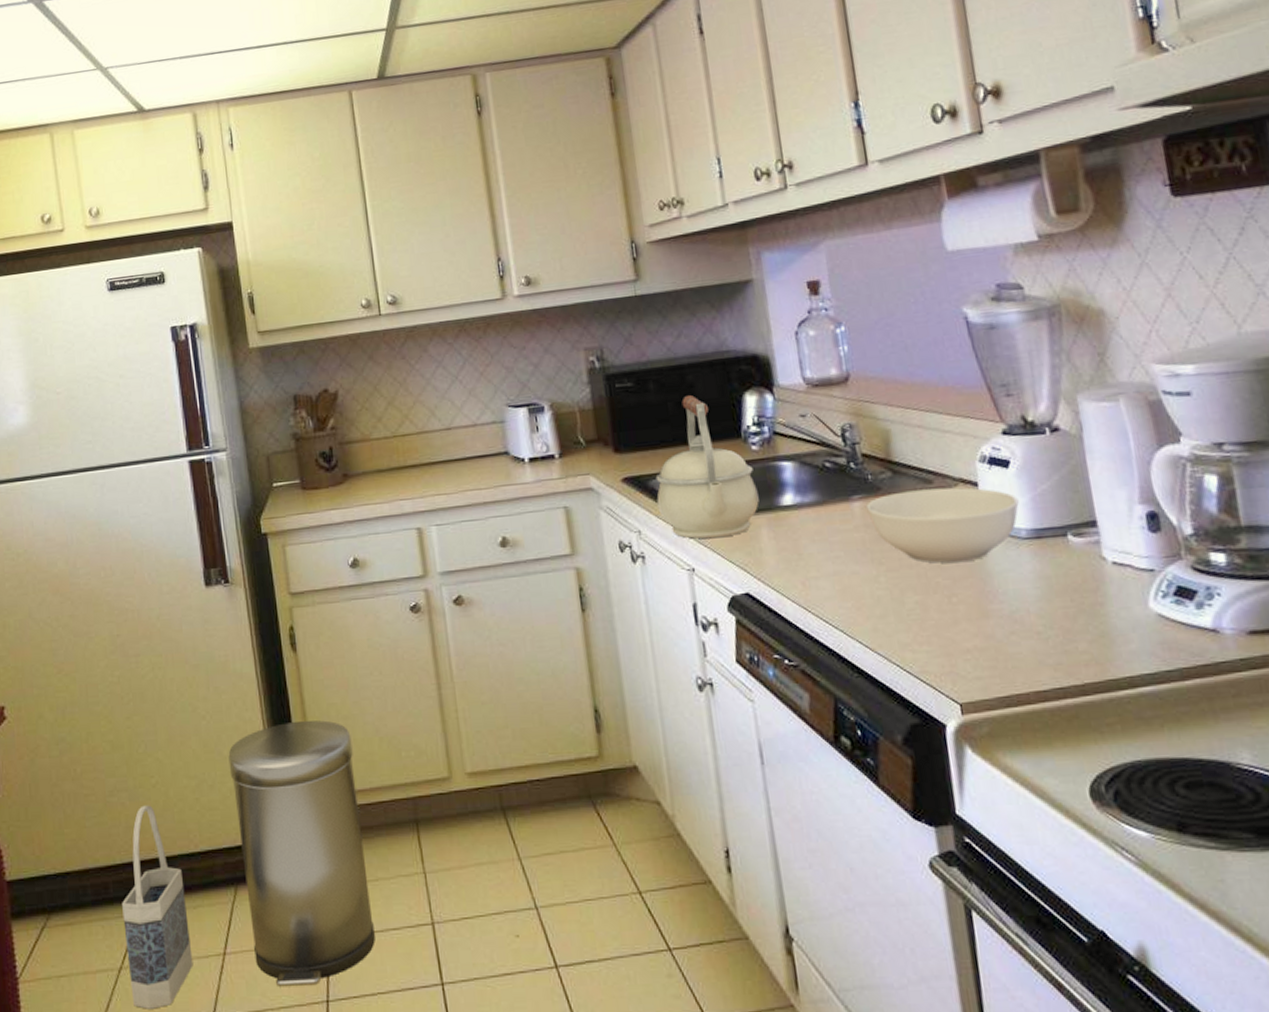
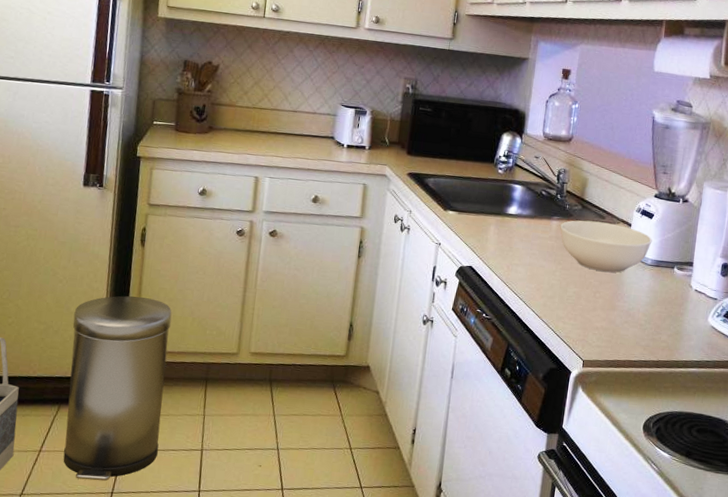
kettle: present [655,395,760,539] -> none [427,127,496,227]

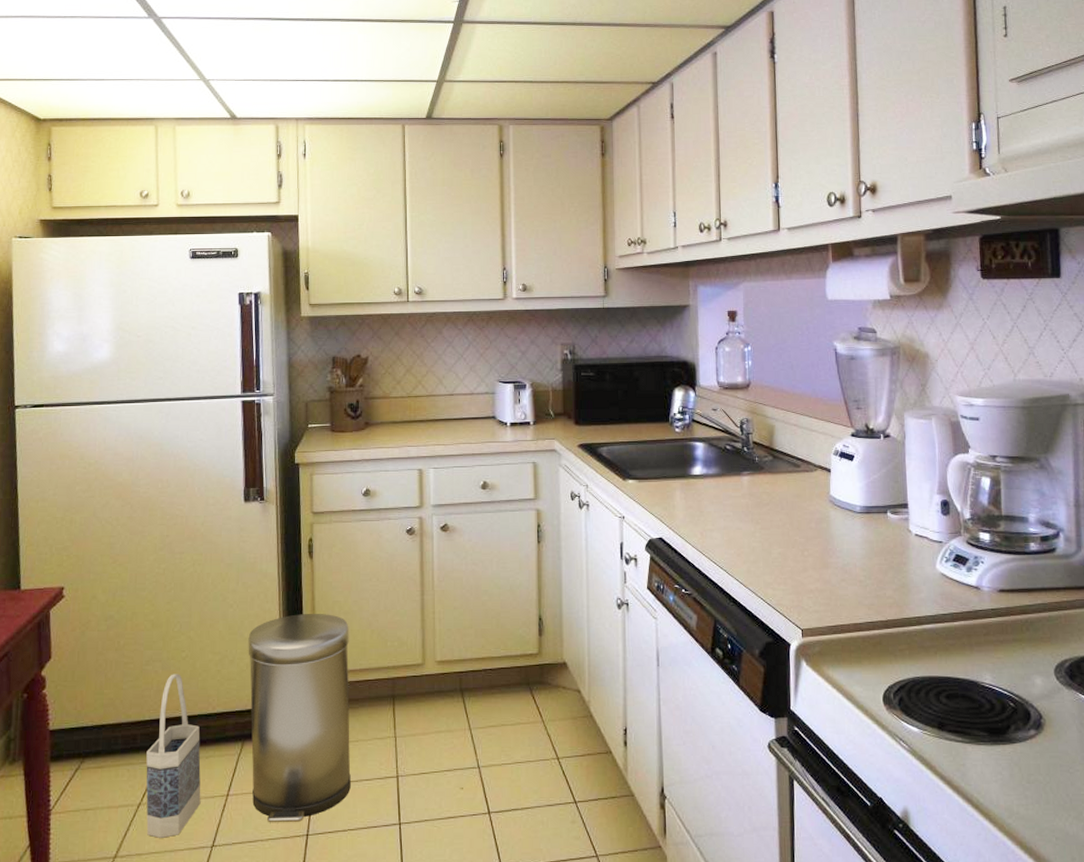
bowl: present [560,220,652,273] -> none [752,471,857,527]

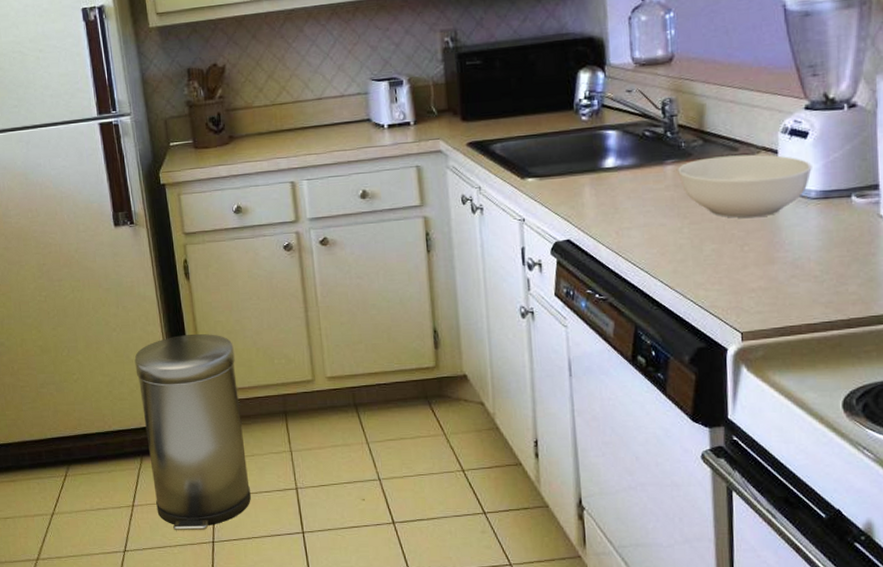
bag: present [146,674,201,838] -> none [53,395,109,543]
bowl: none [752,471,857,527] -> present [678,154,812,218]

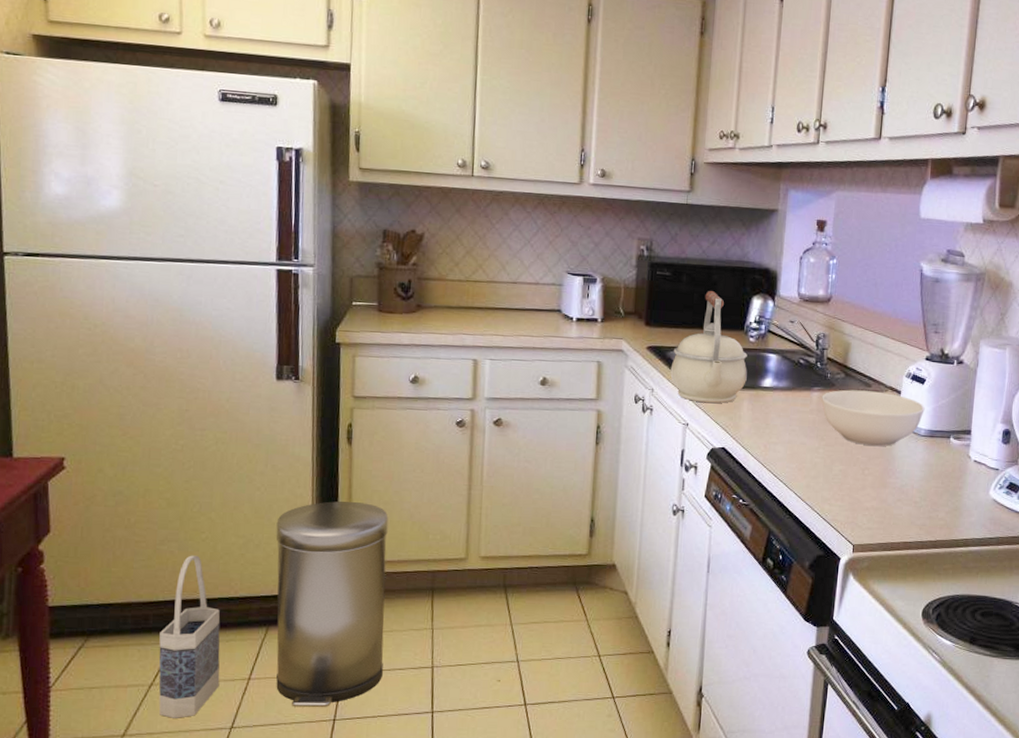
bag: none [53,395,109,543] -> present [159,555,220,718]
kettle: none [496,72,585,195] -> present [670,291,747,404]

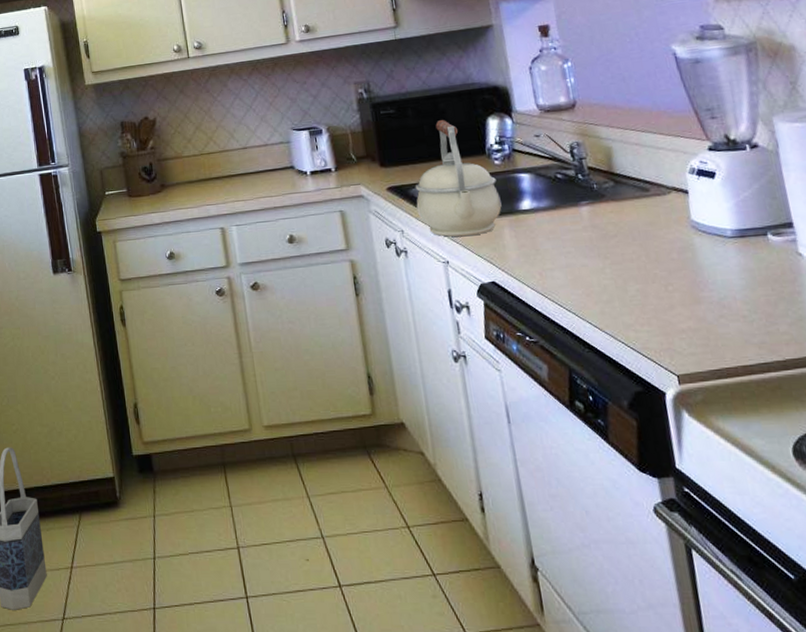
pedal bin: present [275,501,389,708] -> none [72,381,192,596]
bowl: present [822,389,925,447] -> none [593,195,725,258]

